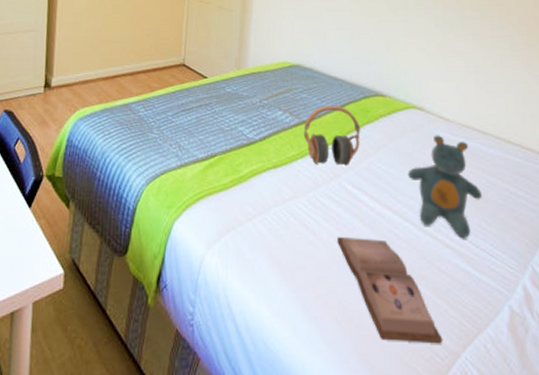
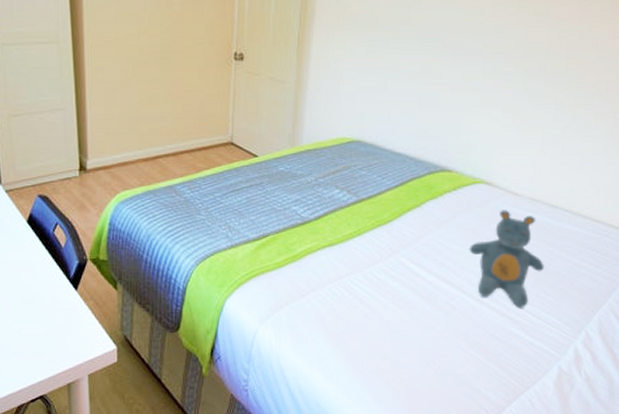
headphones: present [303,104,361,166] -> none [361,181,423,242]
hardback book: present [337,237,443,343] -> none [392,310,490,399]

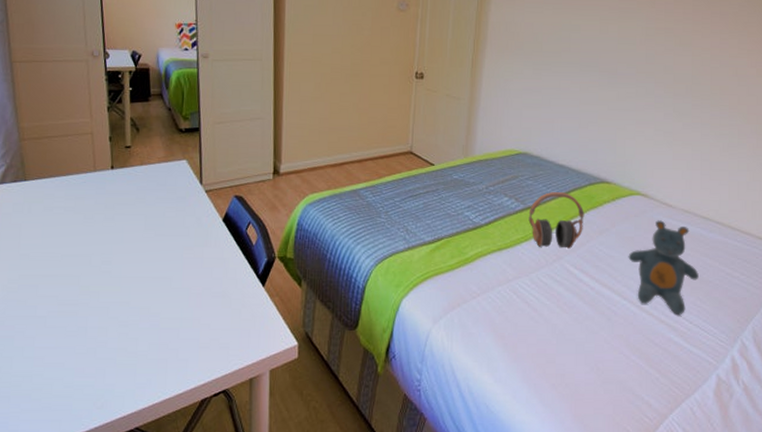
headphones: none [361,181,423,242] -> present [528,191,585,249]

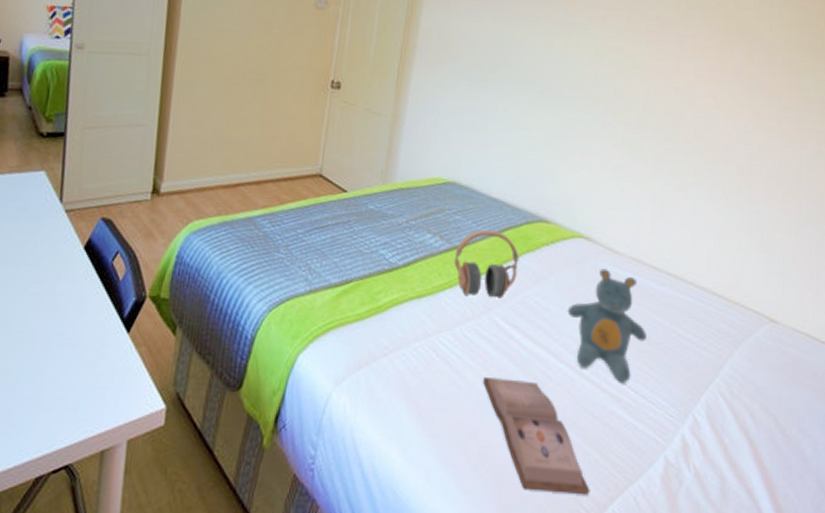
hardback book: none [558,314,653,406] -> present [483,377,590,494]

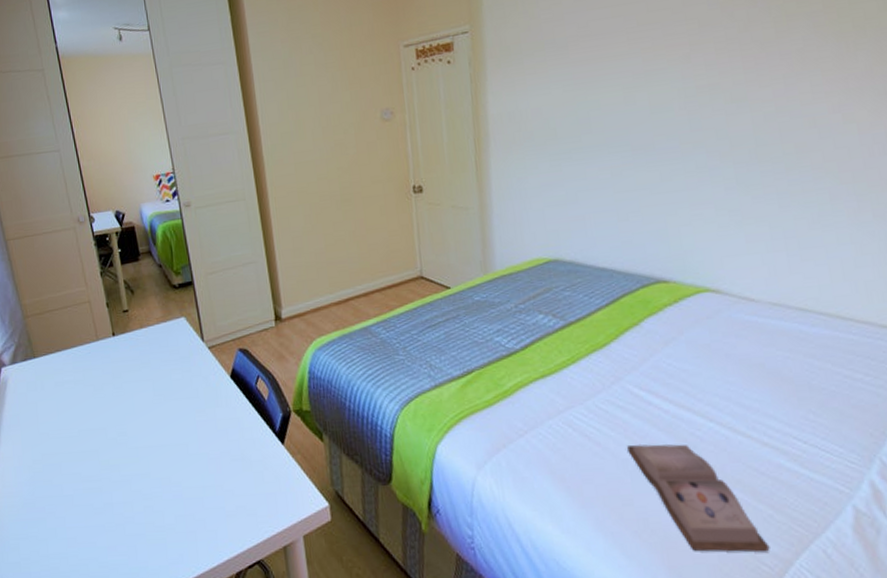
headphones: present [454,229,519,299] -> none [571,300,643,368]
stuffed animal: present [567,268,647,382] -> none [706,319,807,434]

